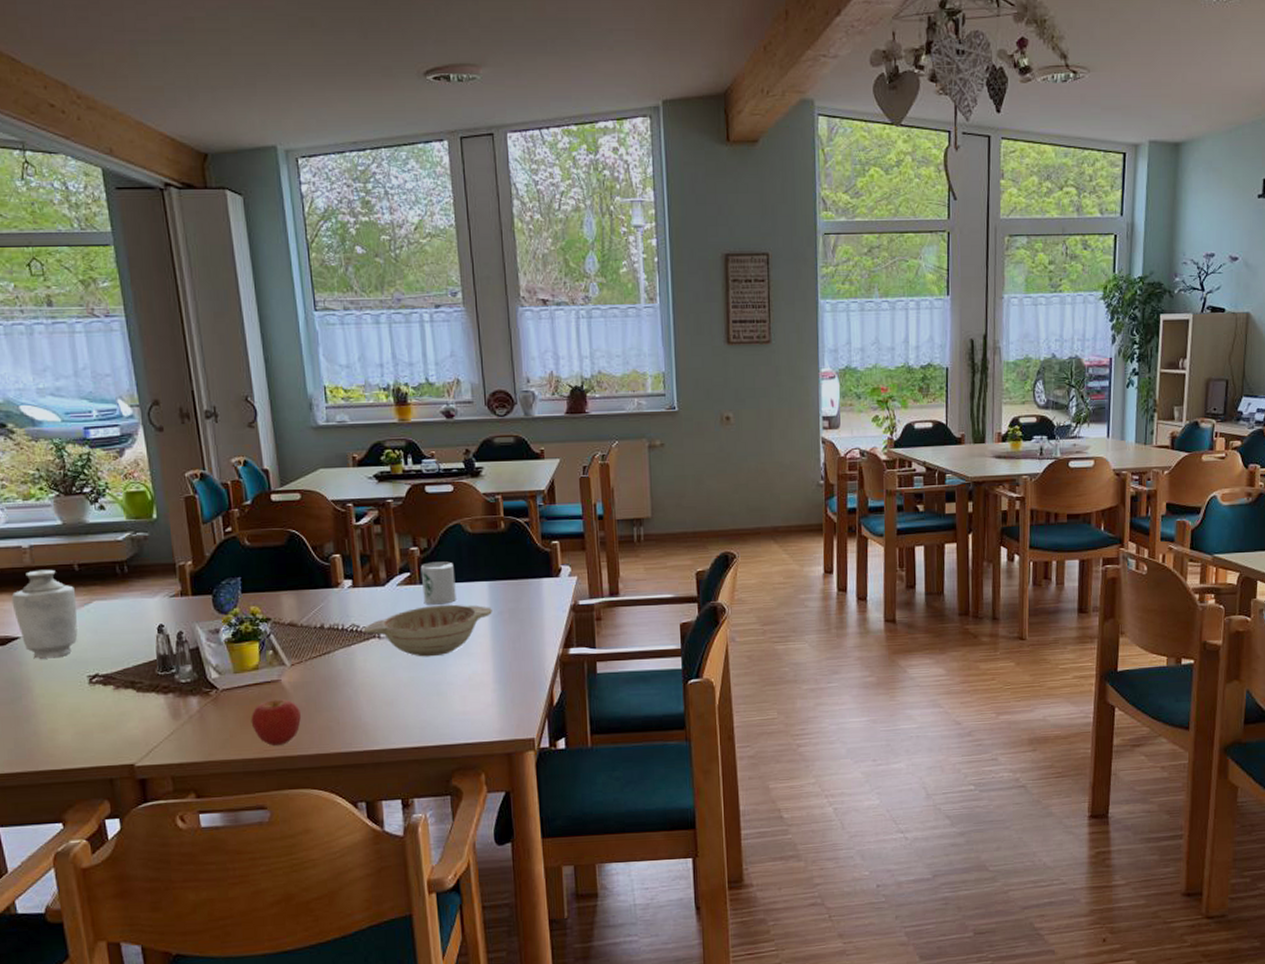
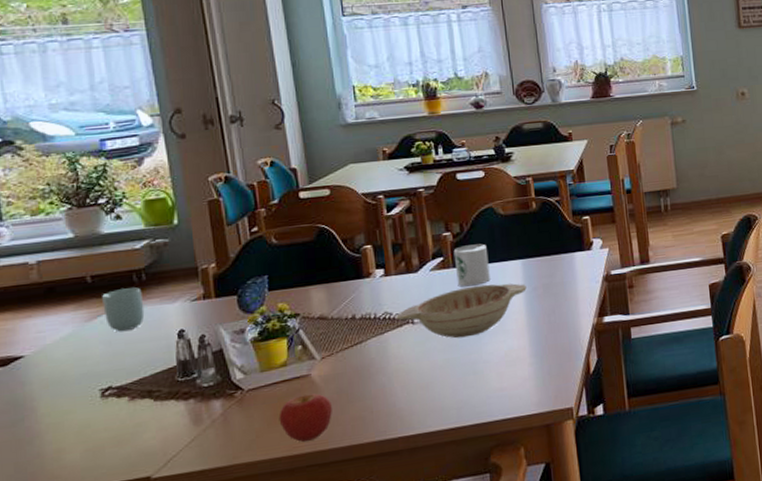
vase: present [11,569,78,659] -> none [15,283,90,377]
cup: none [88,579,127,622] -> present [102,287,145,332]

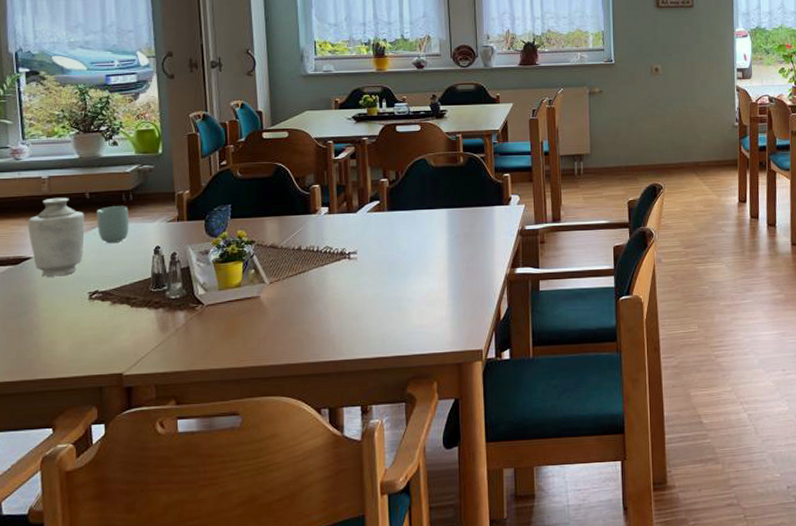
vase: none [15,283,90,377] -> present [27,197,85,277]
apple: present [278,393,332,442] -> none [230,314,275,356]
decorative bowl: present [396,283,527,338] -> none [336,229,450,276]
mug: present [453,243,490,287] -> none [389,191,419,229]

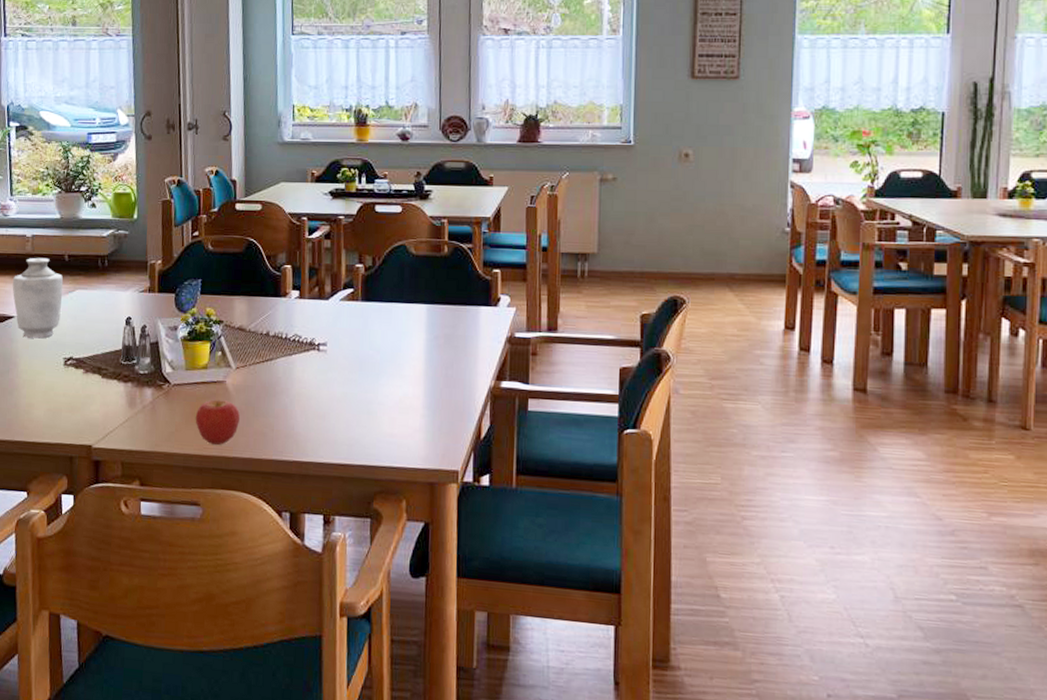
cup: present [97,206,129,244] -> none [74,271,104,310]
apple: none [230,314,275,356] -> present [195,400,240,445]

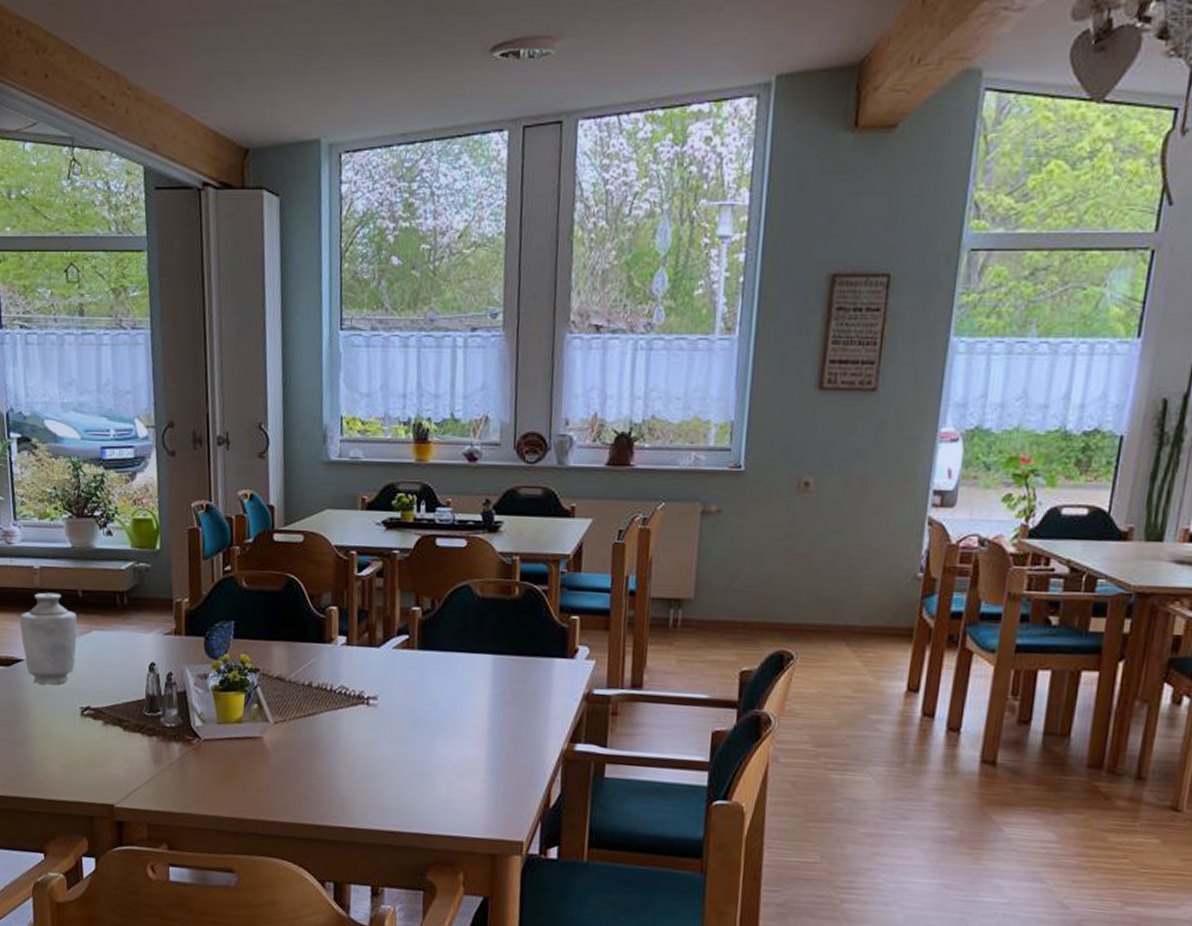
apple: present [195,400,240,445] -> none [228,757,278,807]

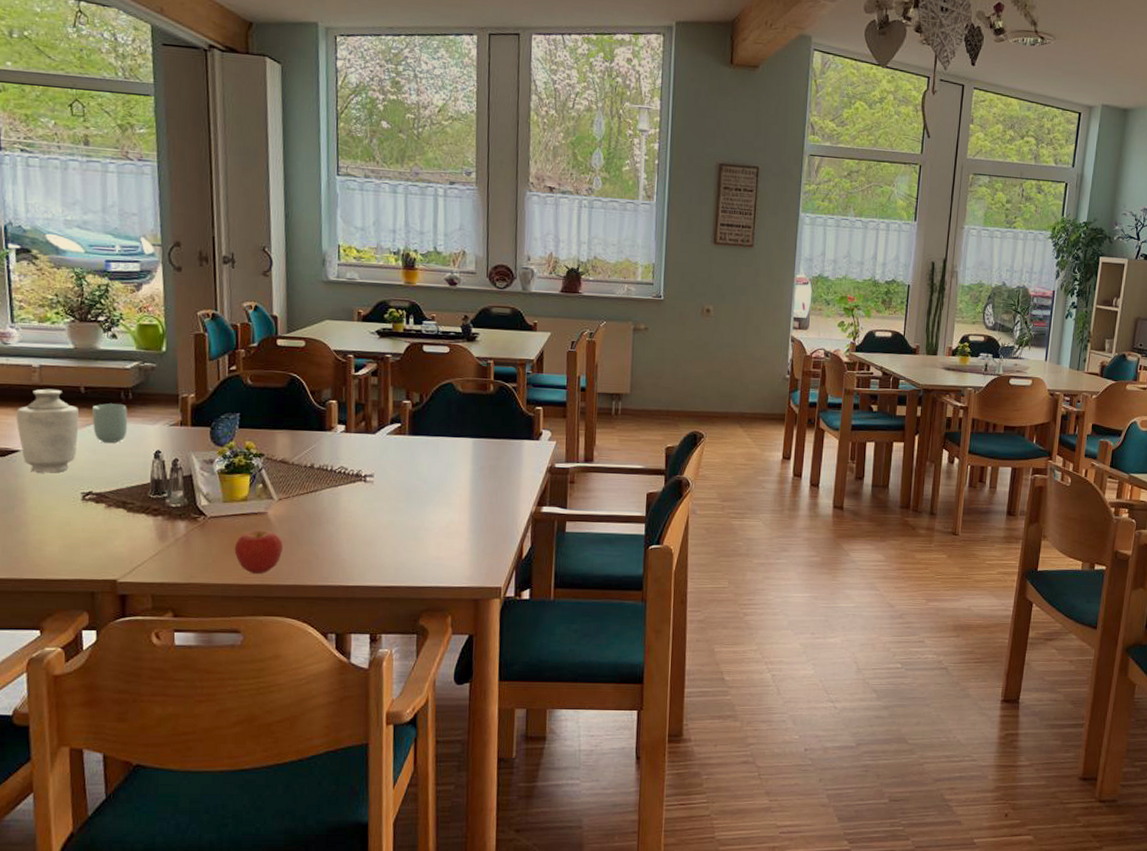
cup: none [89,609,124,654] -> present [92,403,128,444]
apple: none [228,757,278,807] -> present [234,530,283,574]

